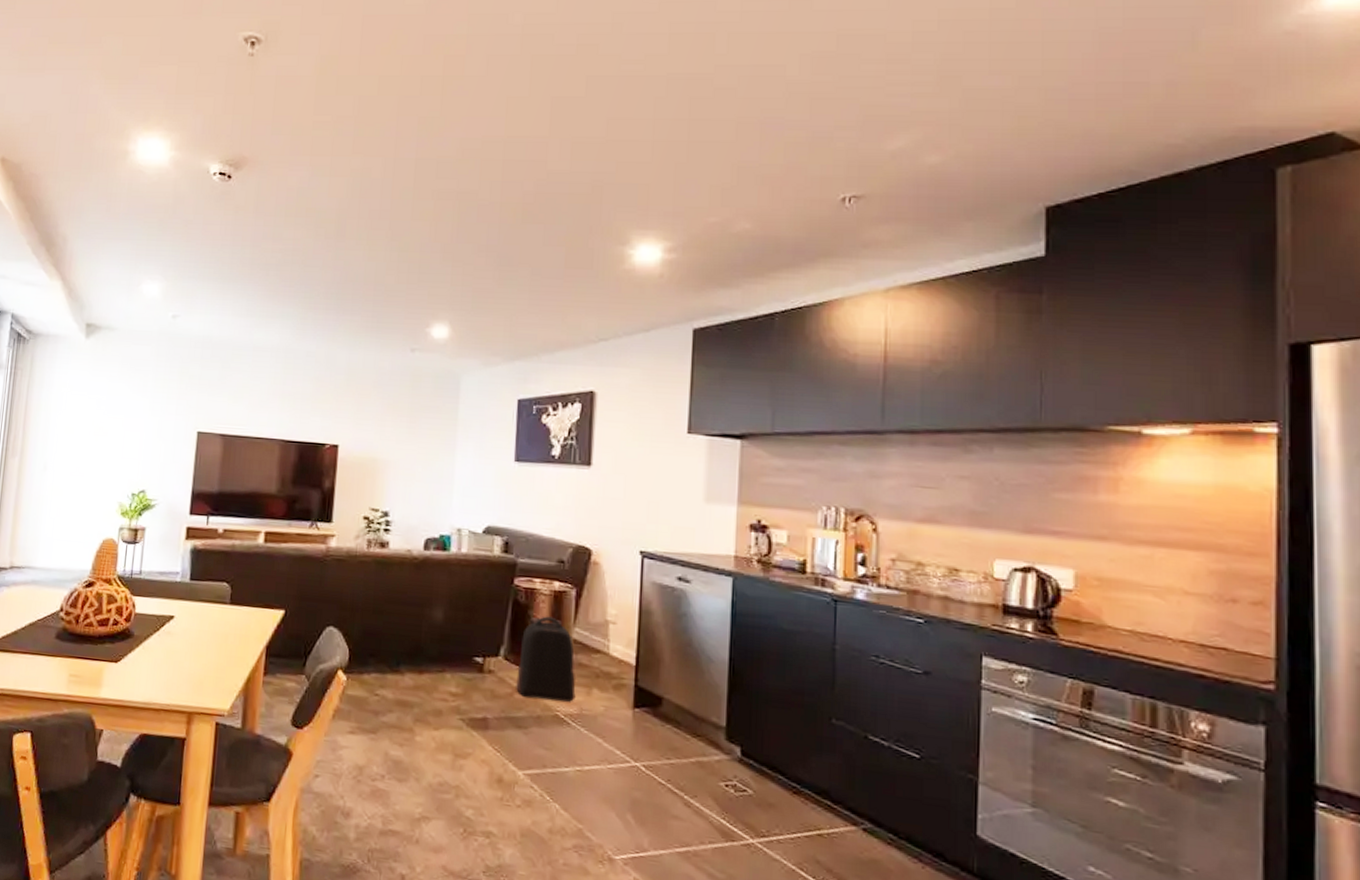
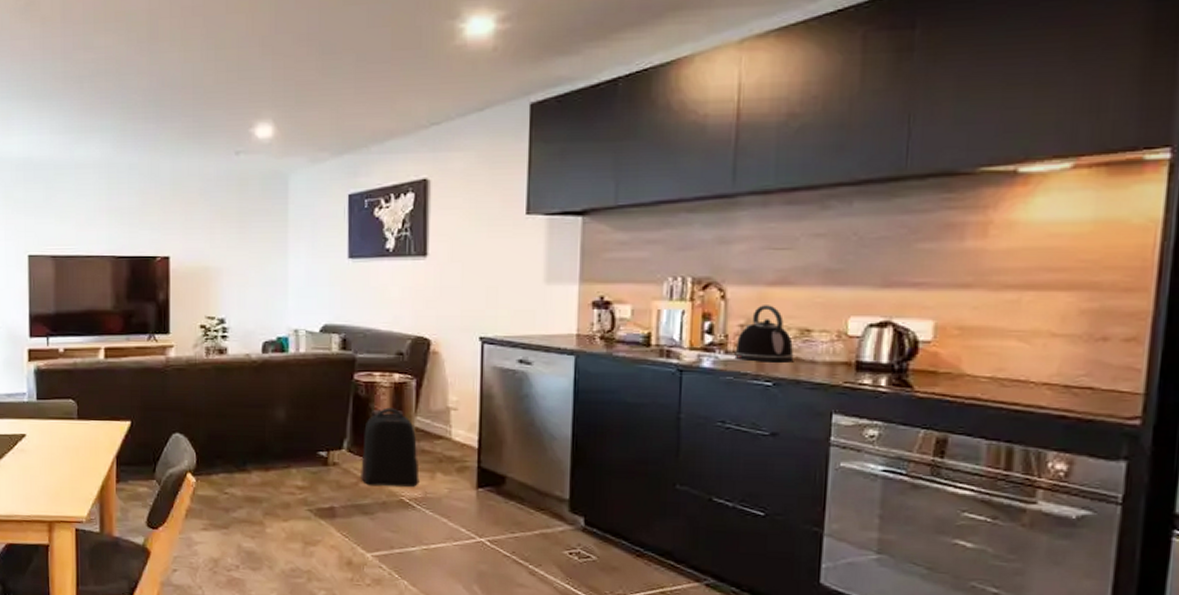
kettle: none [887,541,944,601] -> present [734,305,794,362]

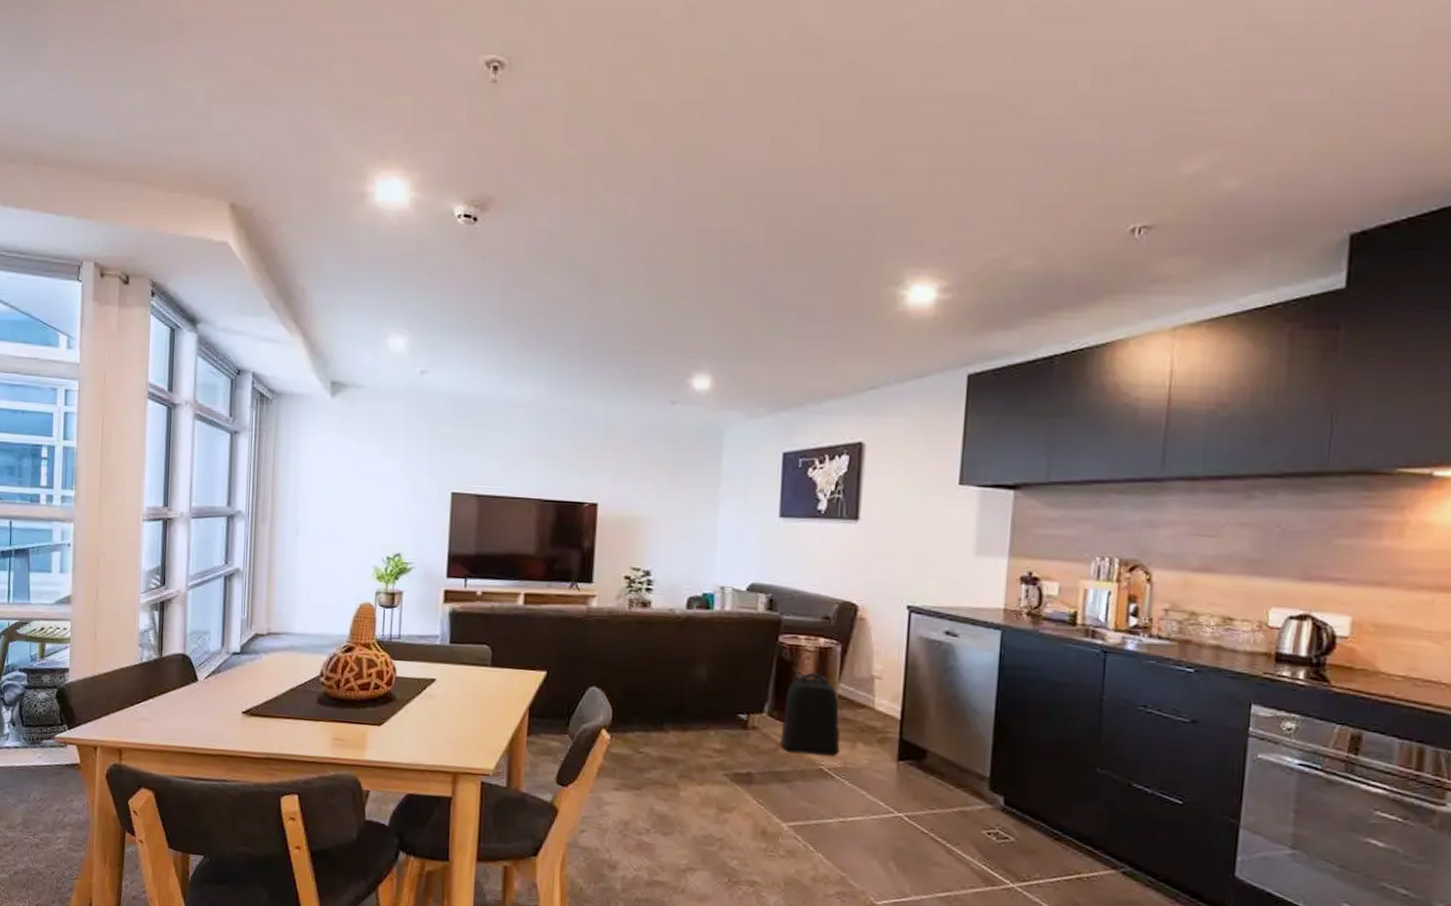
kettle: present [734,305,794,362] -> none [1158,590,1216,650]

